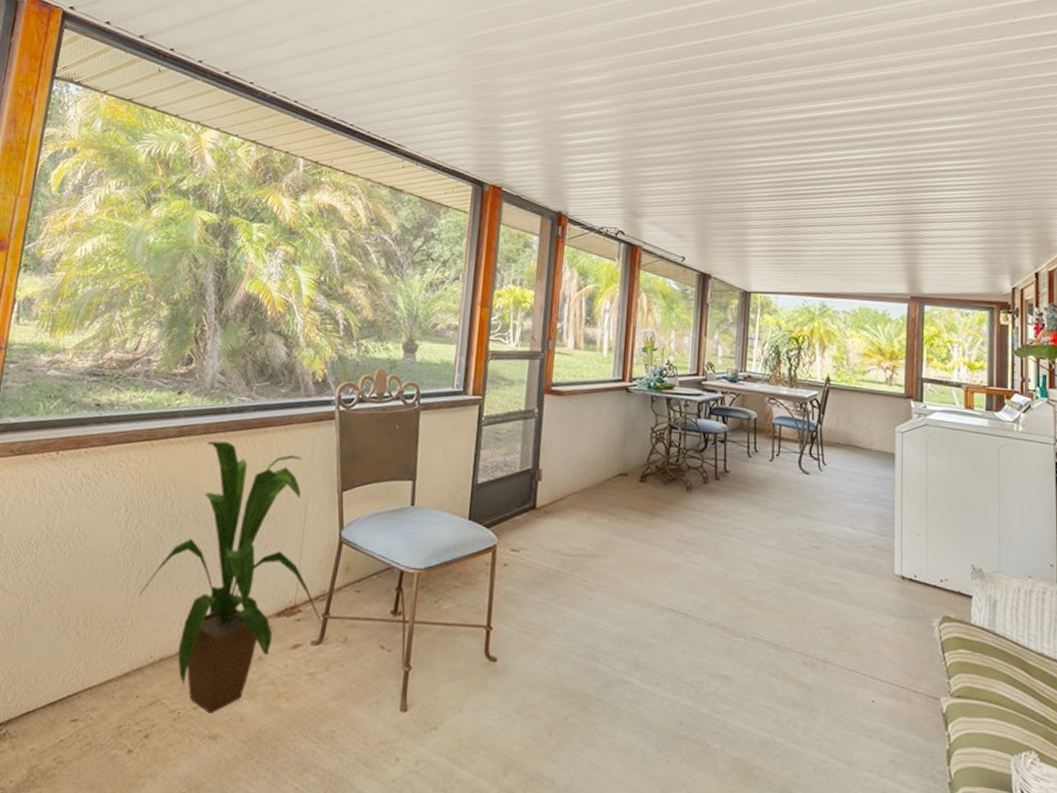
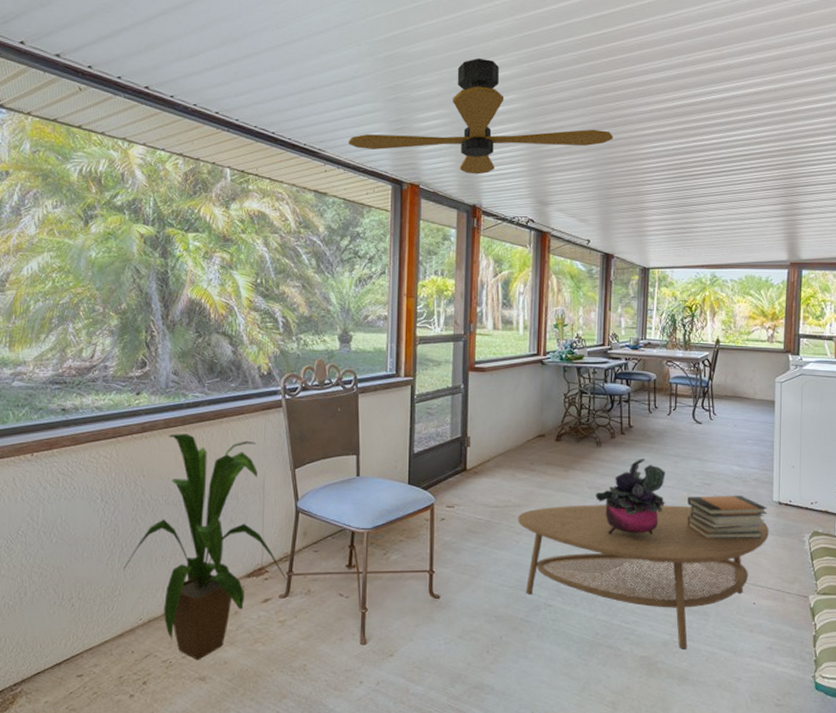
ceiling fan: none [429,60,714,180] -> present [348,57,614,175]
coffee table: none [592,560,890,753] -> present [518,505,769,649]
potted plant: none [684,510,767,605] -> present [596,459,666,535]
book stack: none [792,561,888,620] -> present [687,496,768,539]

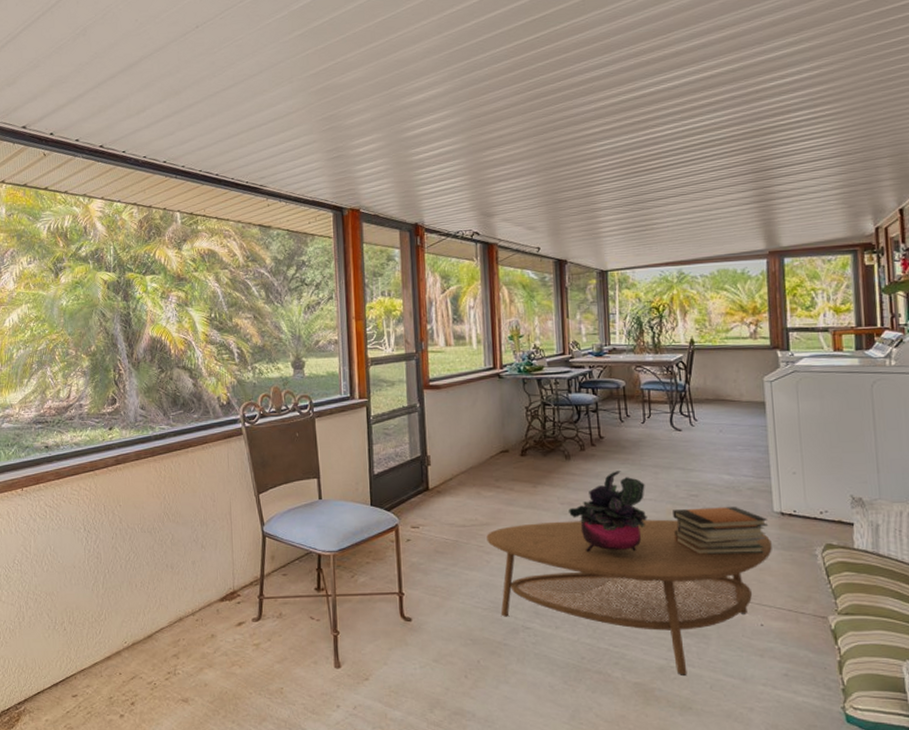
house plant: present [124,434,286,660] -> none [108,464,257,682]
ceiling fan: present [348,57,614,175] -> none [288,78,557,194]

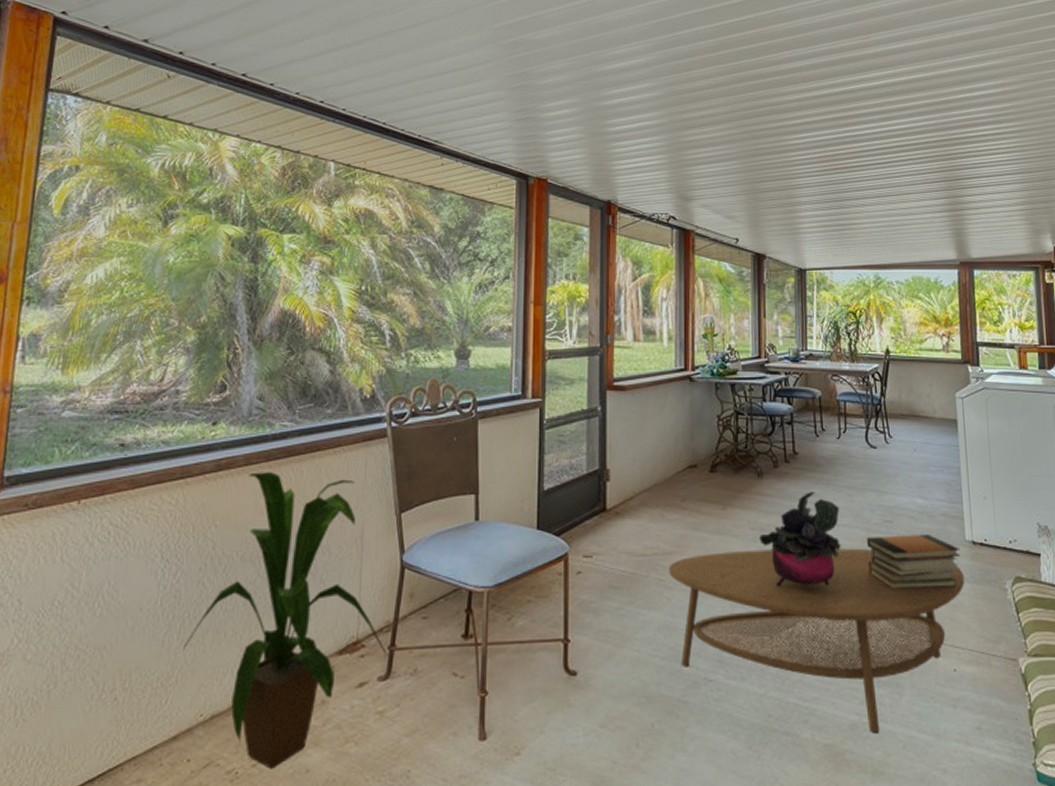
house plant: none [108,464,257,682] -> present [184,472,387,769]

